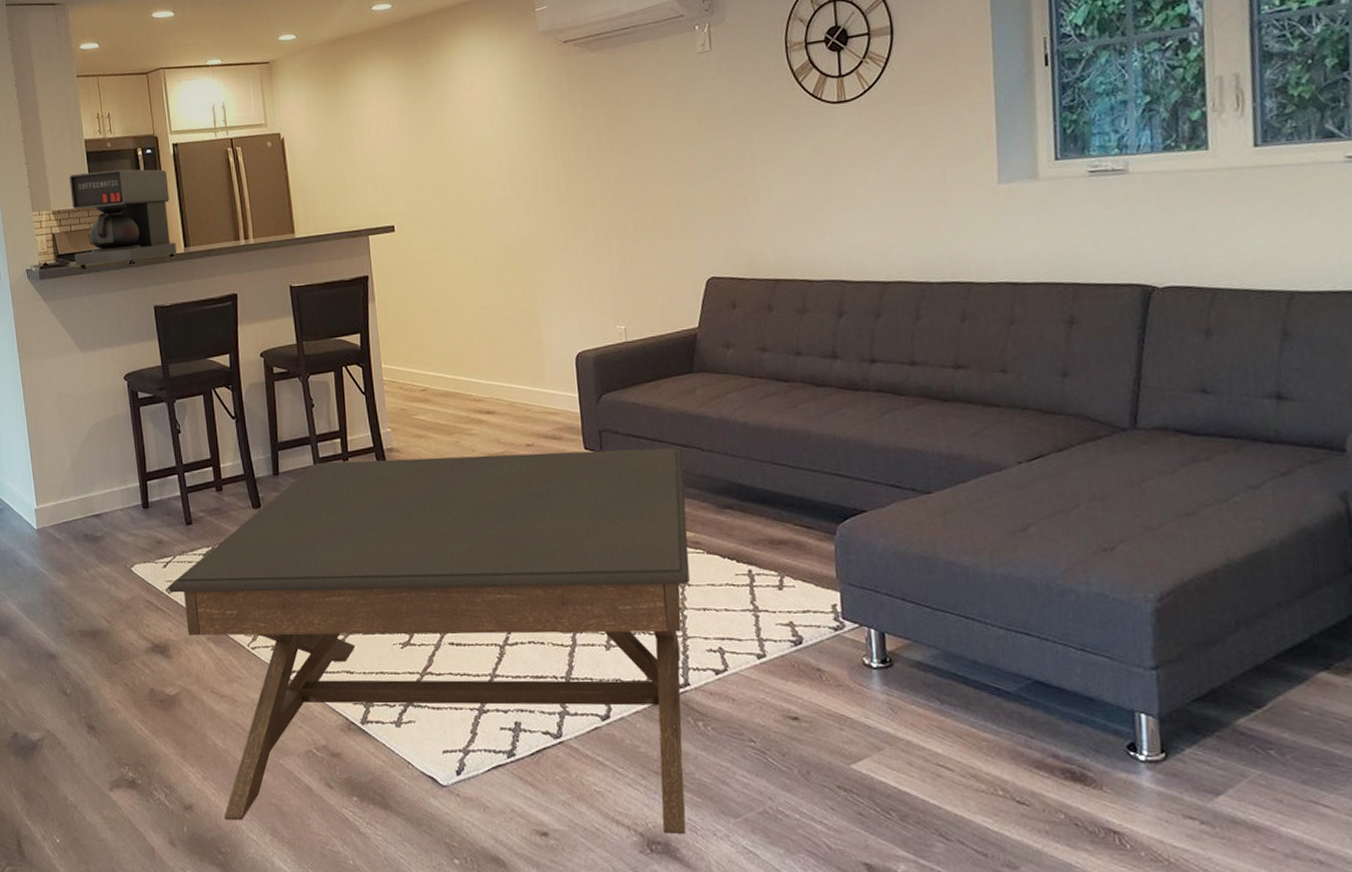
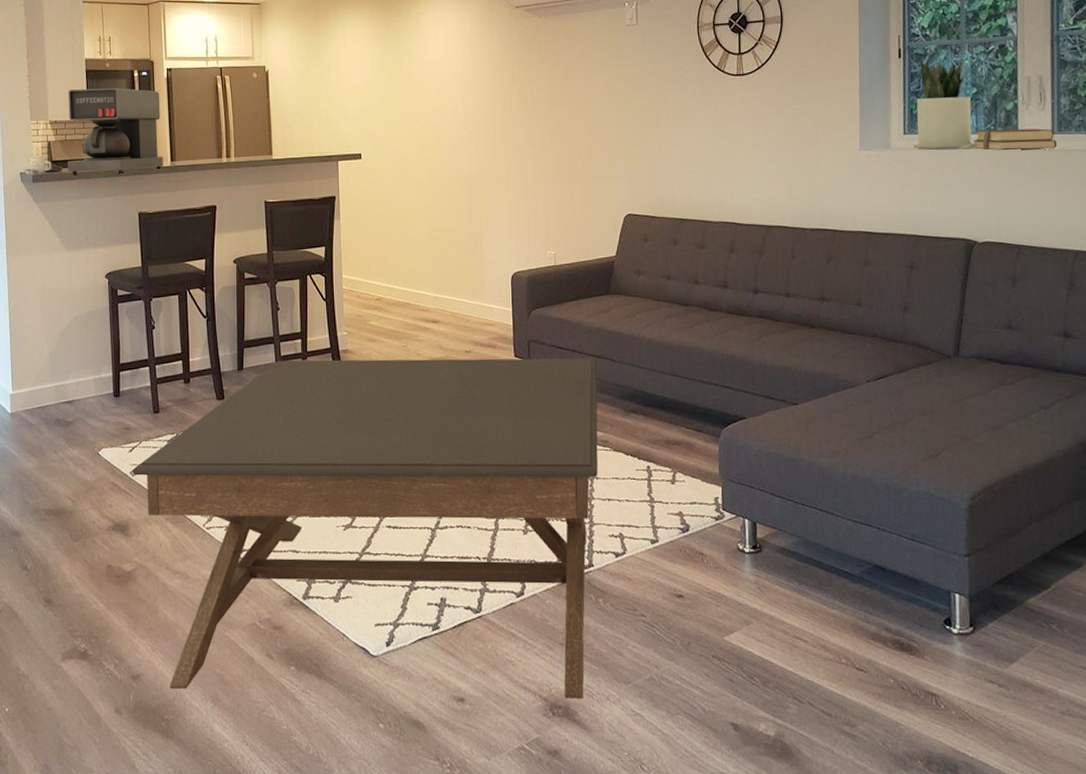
mug: none [35,251,59,273] -> present [29,157,52,177]
planter: none [1066,59,1152,178] -> present [912,58,976,151]
books: none [1147,140,1262,173] -> present [973,128,1057,150]

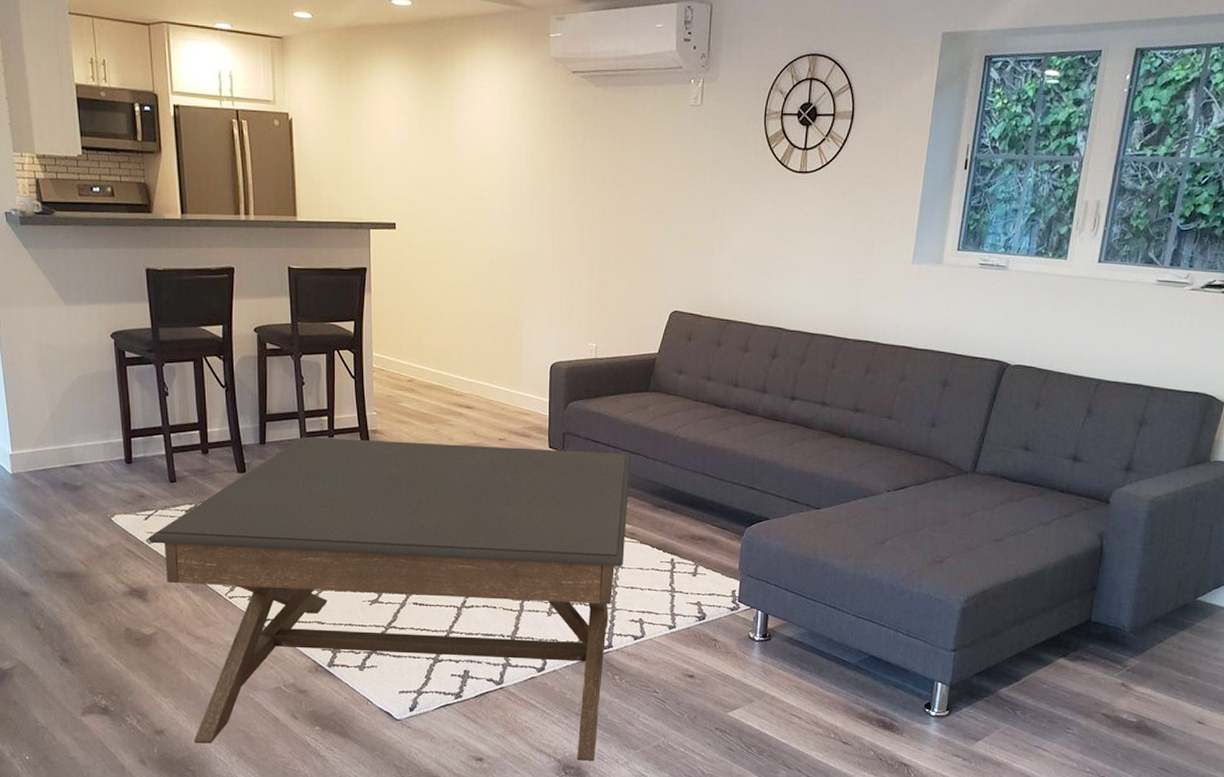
coffee maker: present [67,87,163,176] -> none [57,119,173,224]
planter: present [912,58,976,151] -> none [964,174,1031,271]
books: present [973,128,1057,150] -> none [1021,252,1102,277]

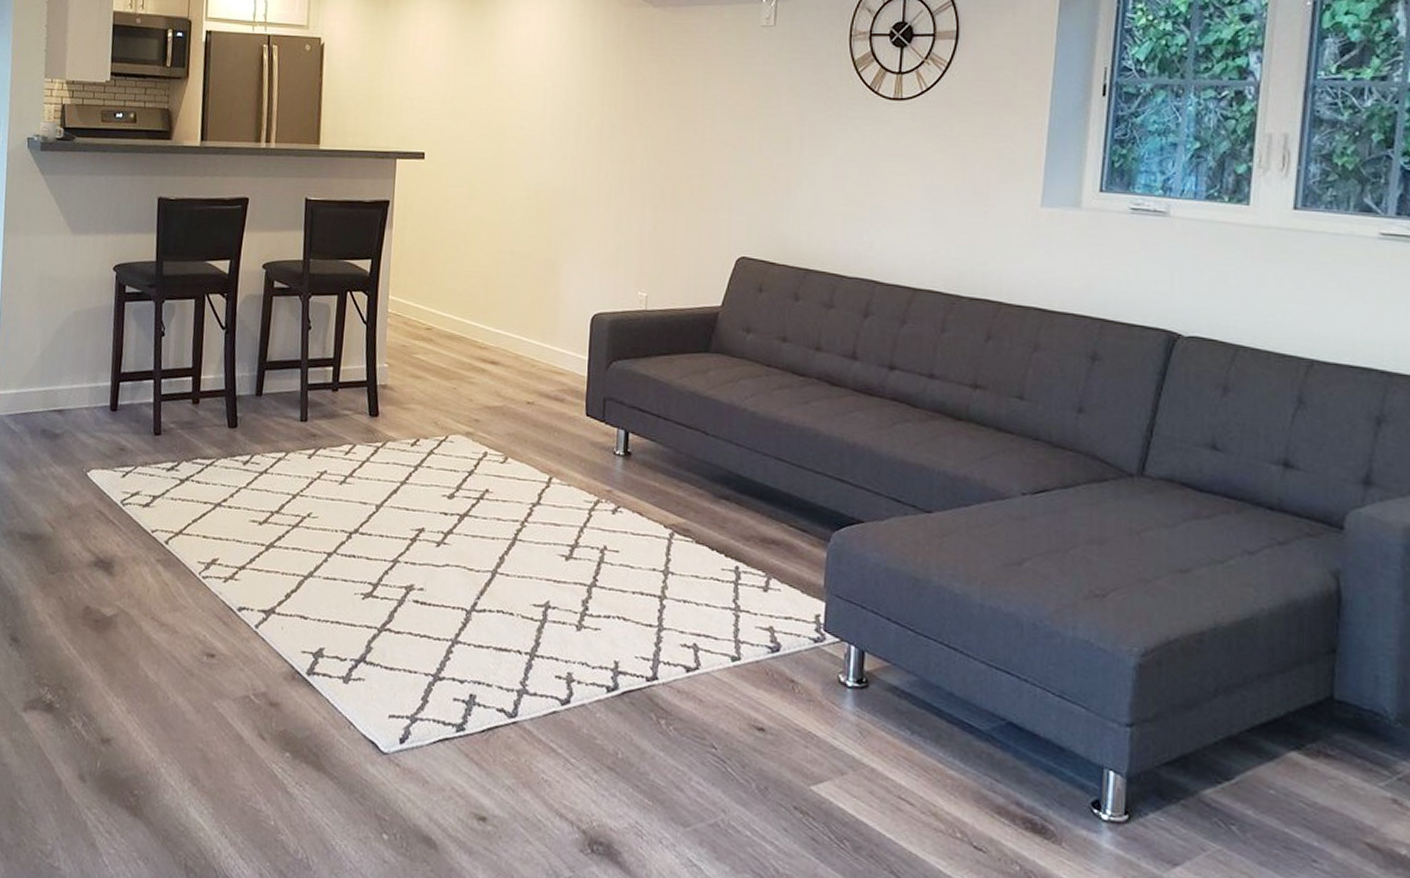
coffee table: present [148,436,631,761] -> none [123,388,686,837]

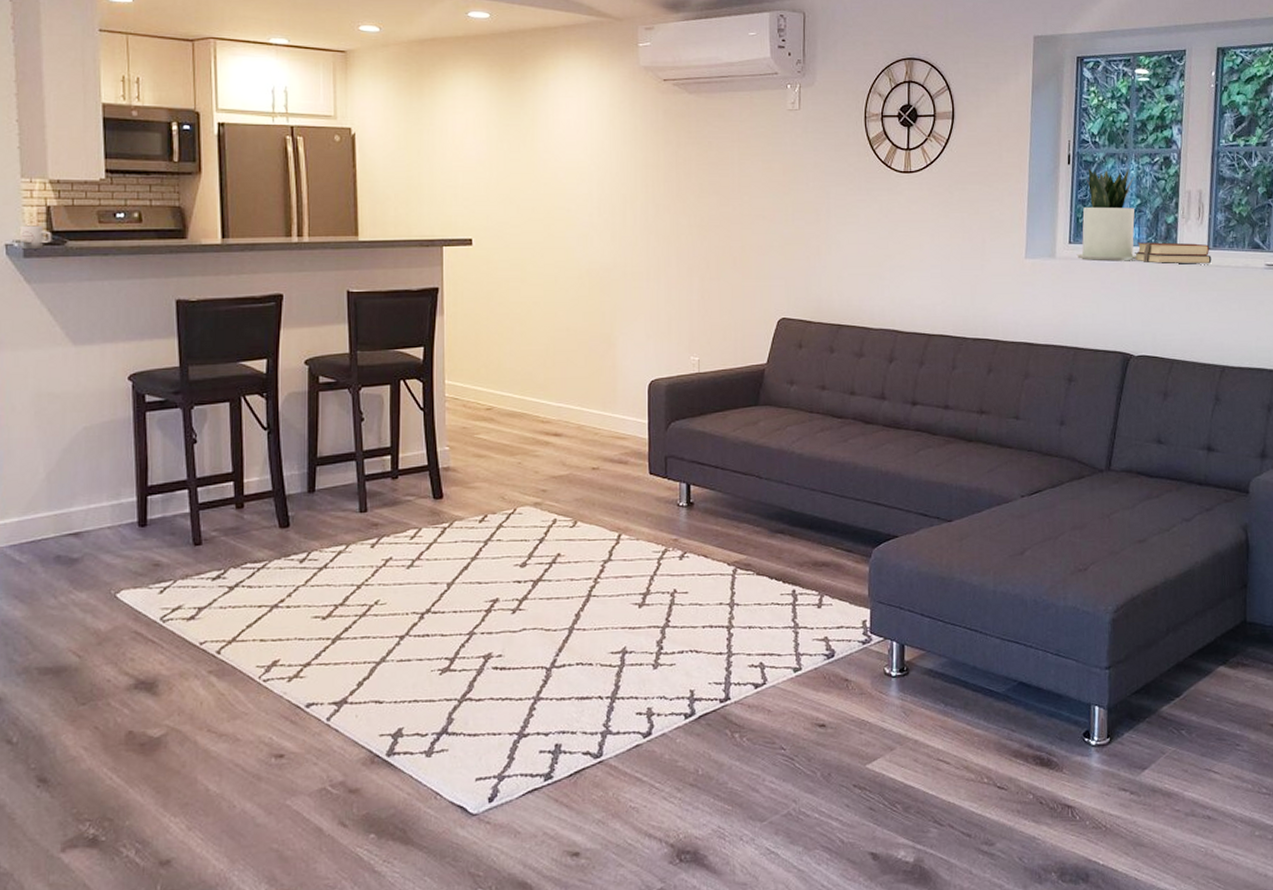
planter: none [1109,101,1193,218] -> present [1076,168,1137,262]
books: none [1188,195,1299,228] -> present [1134,242,1212,265]

